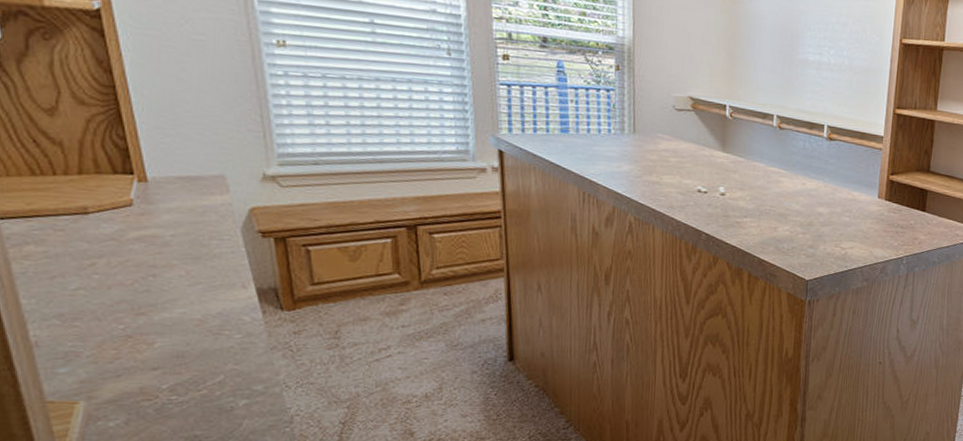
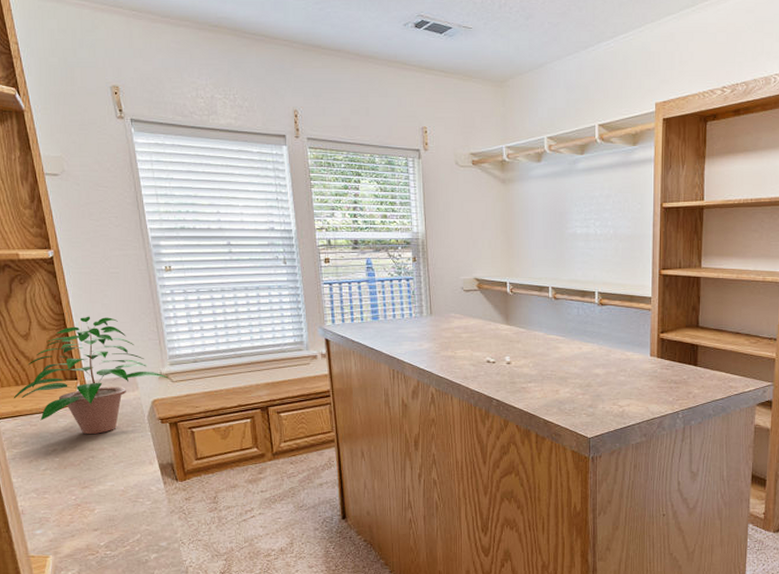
potted plant: none [26,92,276,246] -> present [13,316,169,434]

